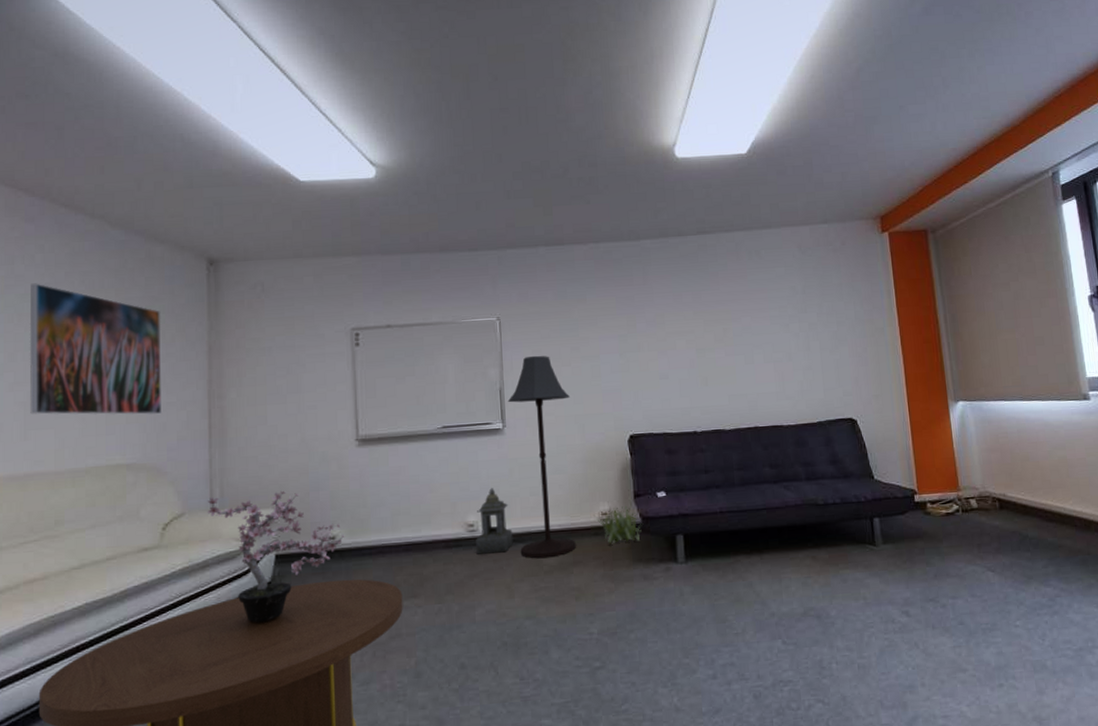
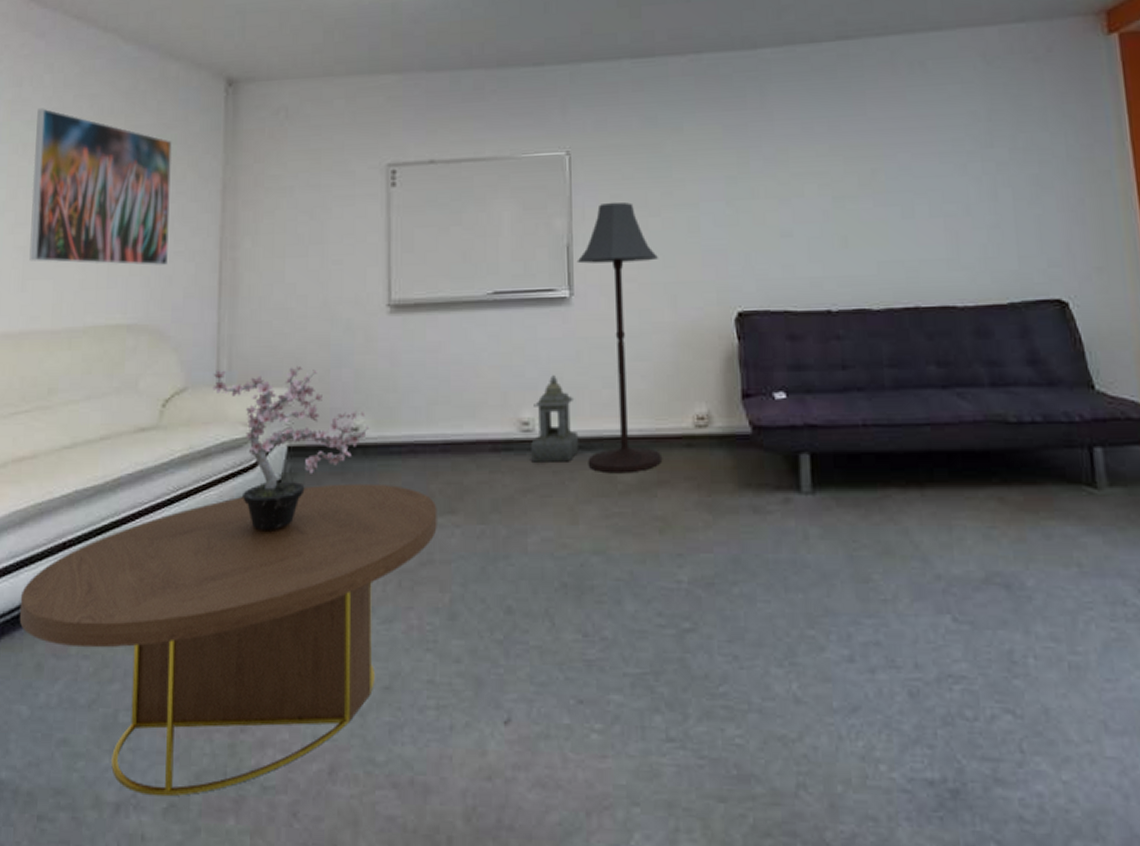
decorative plant: present [594,506,642,543] -> none [686,409,752,459]

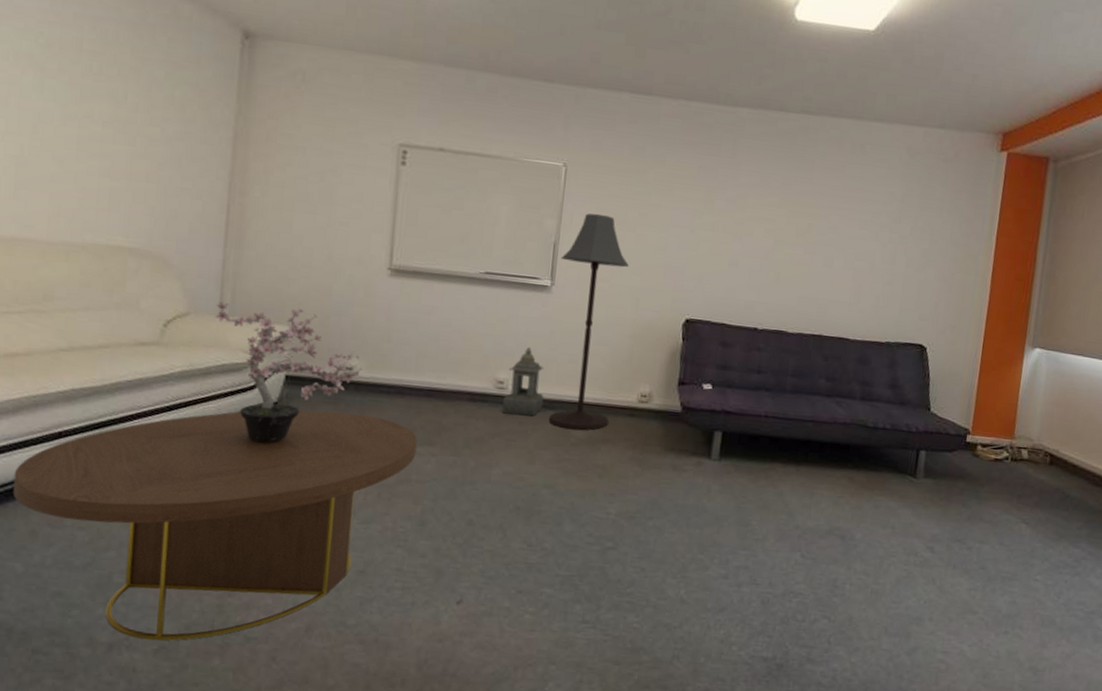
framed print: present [29,108,173,266] -> none [22,18,183,199]

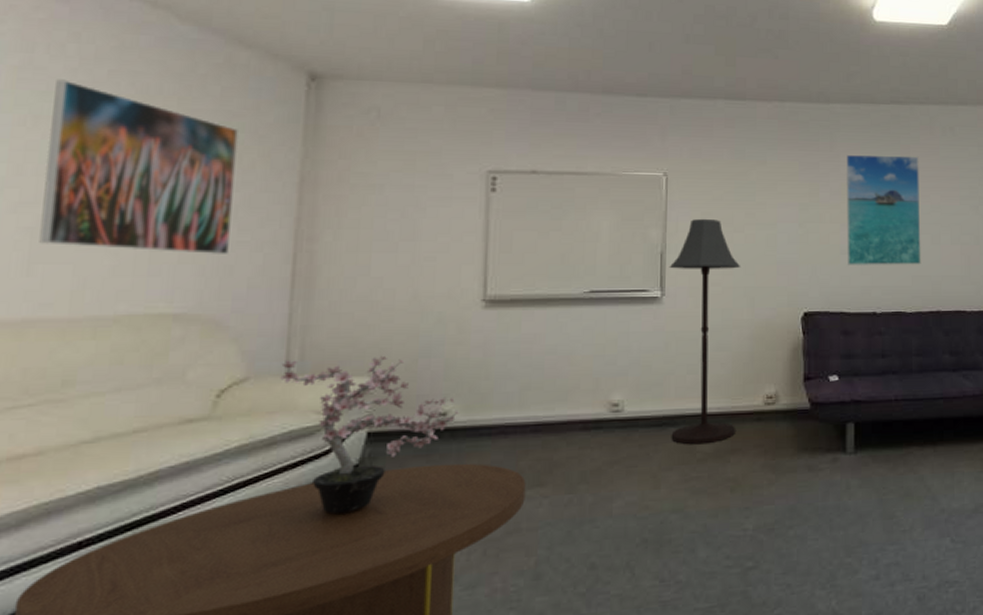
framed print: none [22,18,183,199] -> present [39,79,240,254]
lantern: present [502,347,545,417] -> none [619,363,664,438]
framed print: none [735,163,823,286] -> present [846,154,921,265]

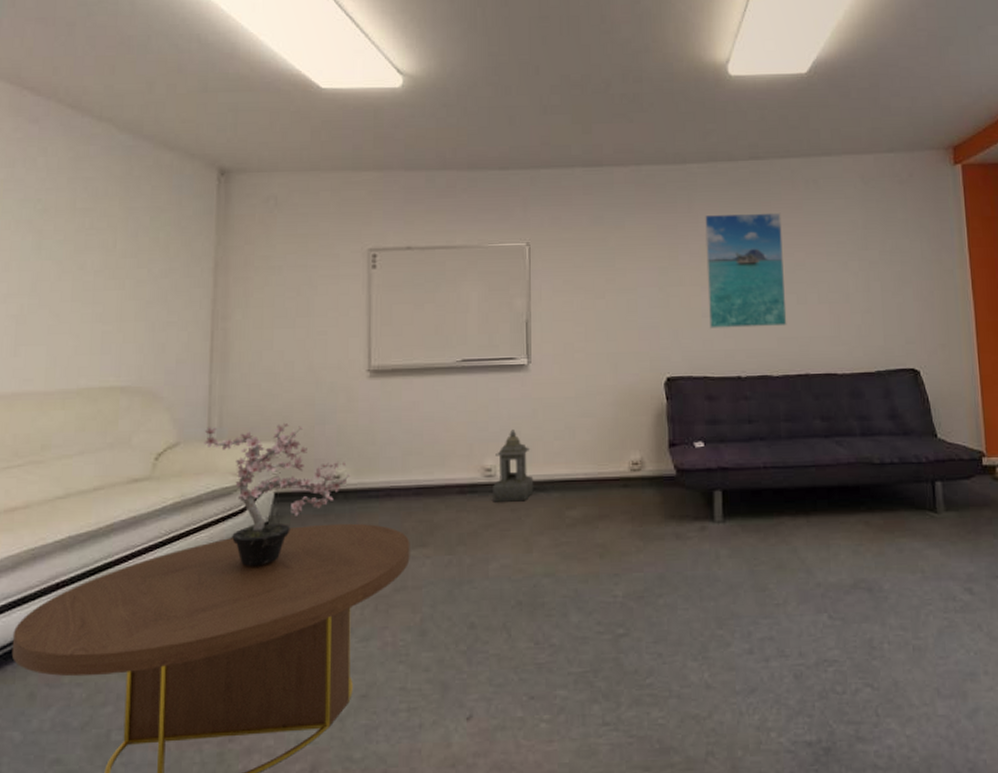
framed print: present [39,79,240,254] -> none [22,188,167,334]
lantern: none [619,363,664,438] -> present [493,430,534,502]
floor lamp: present [669,218,741,445] -> none [534,286,603,510]

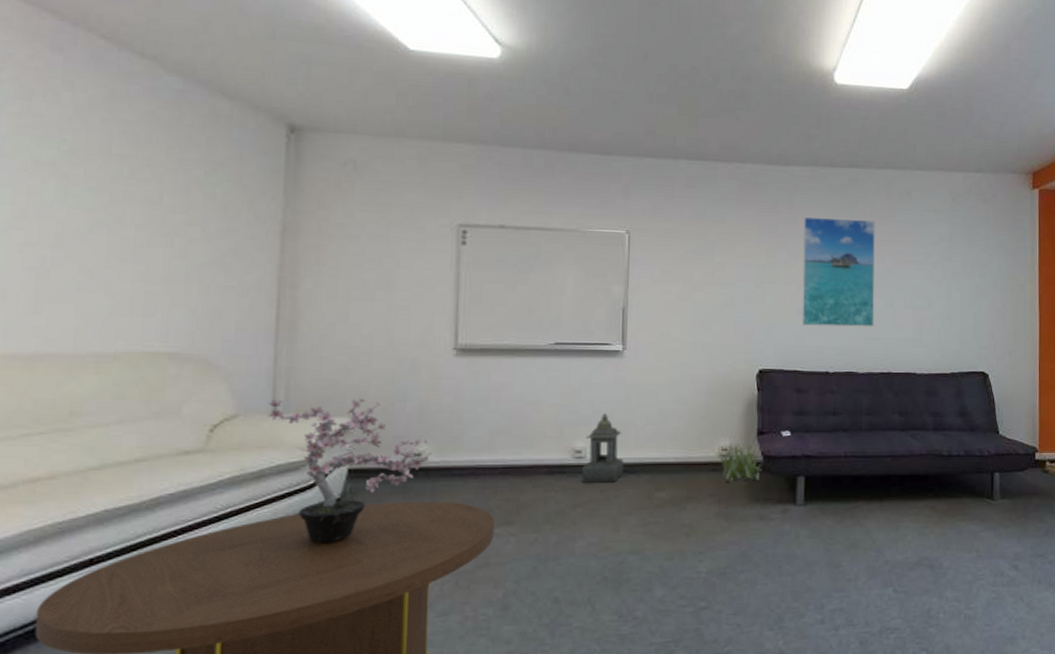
decorative plant: none [623,456,676,497] -> present [713,443,762,481]

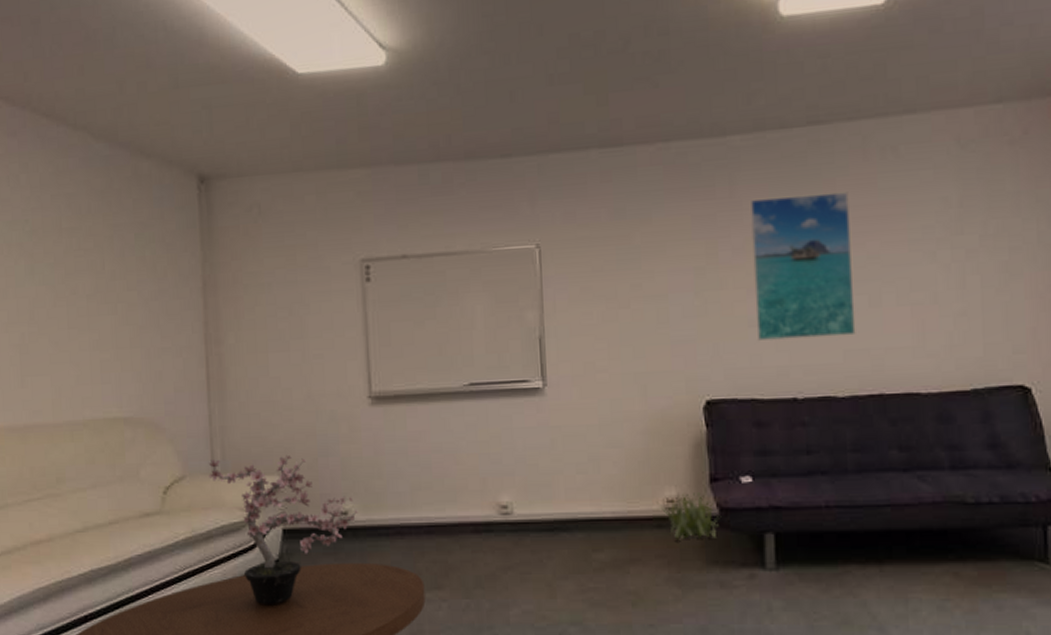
lantern: present [582,413,624,483] -> none [510,462,556,543]

